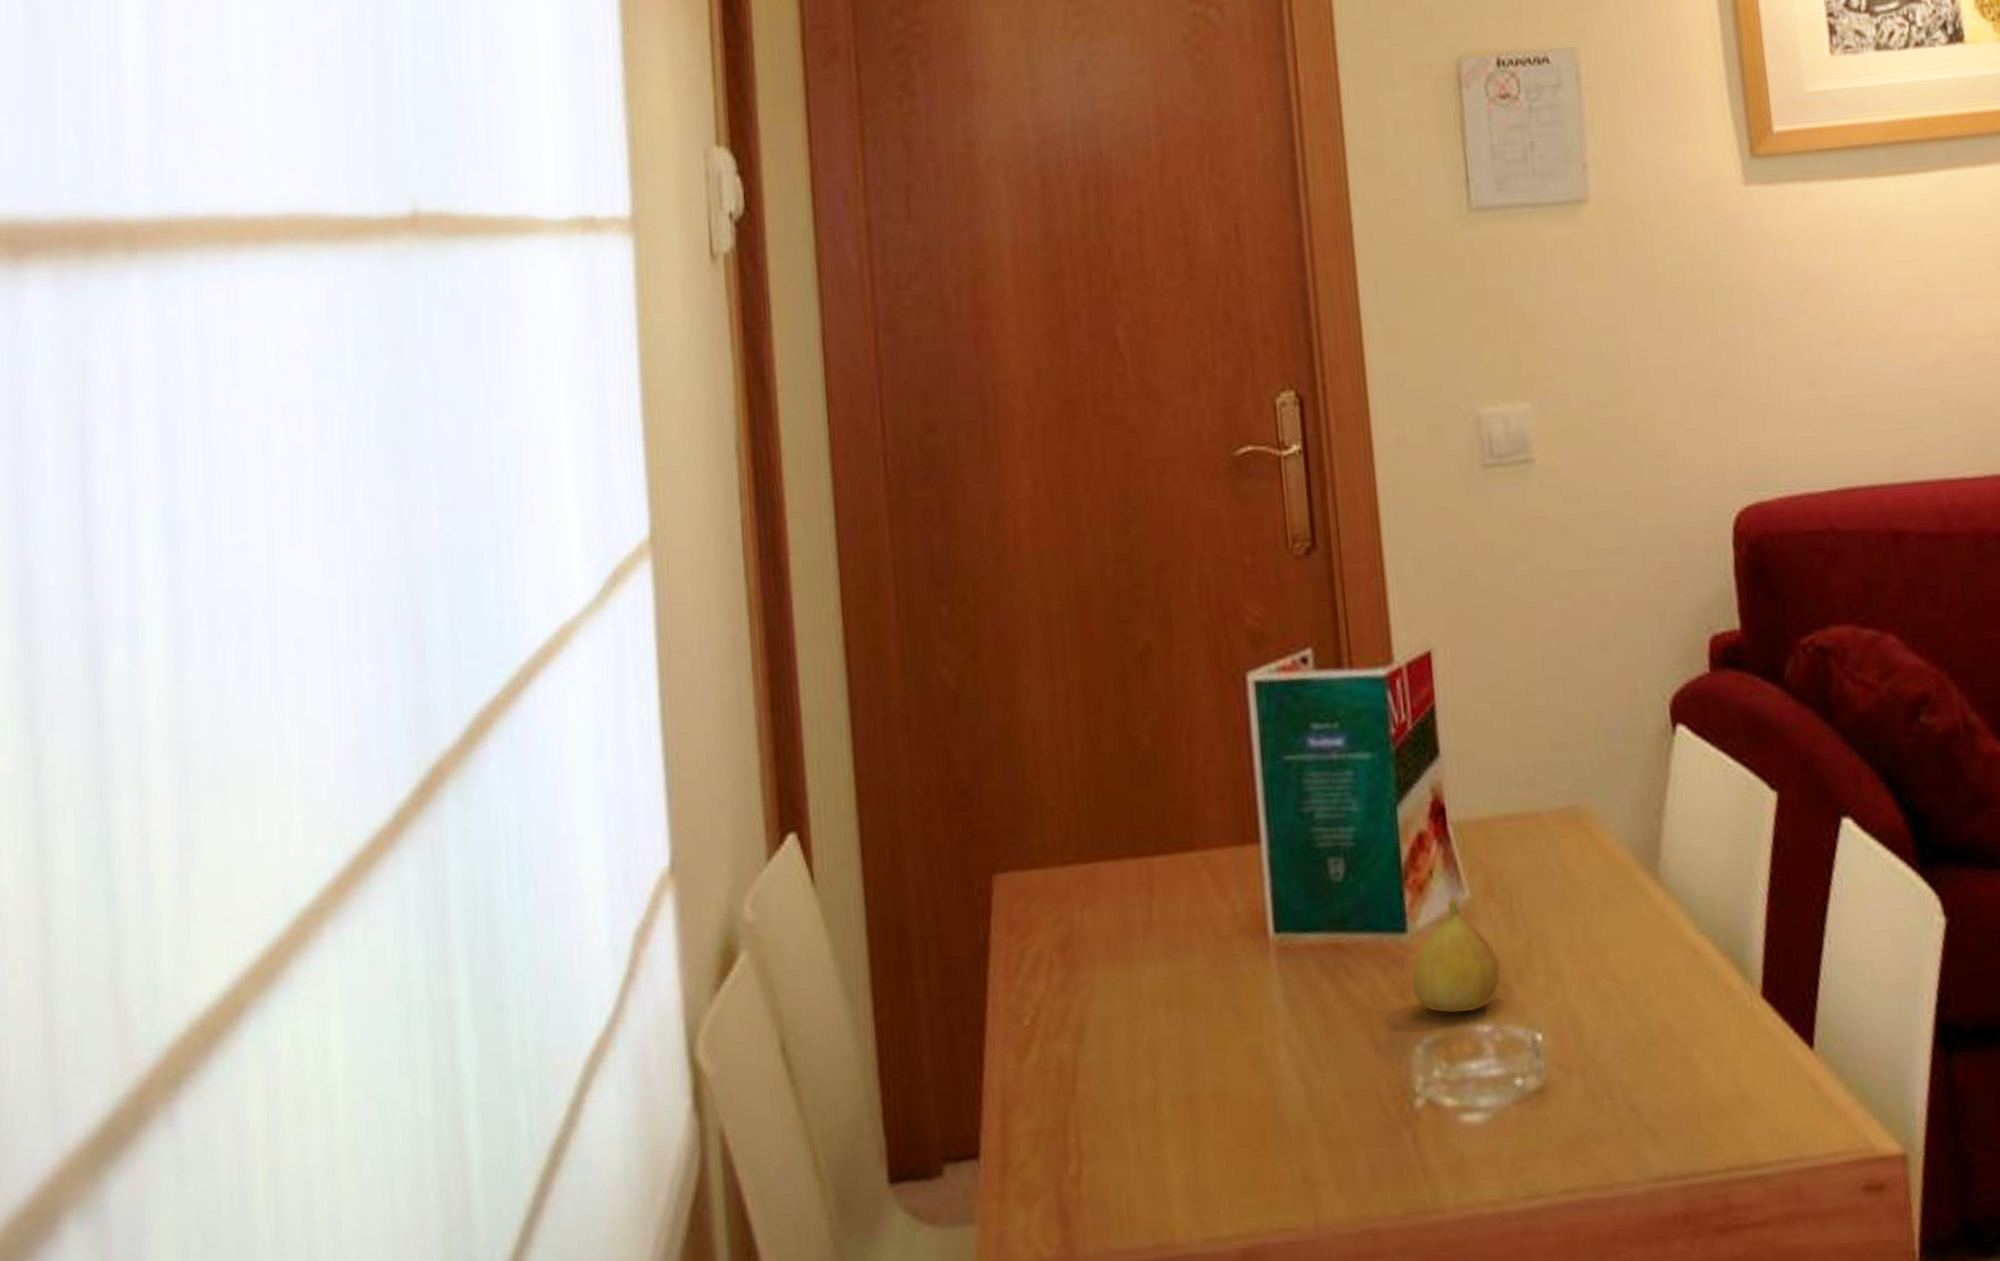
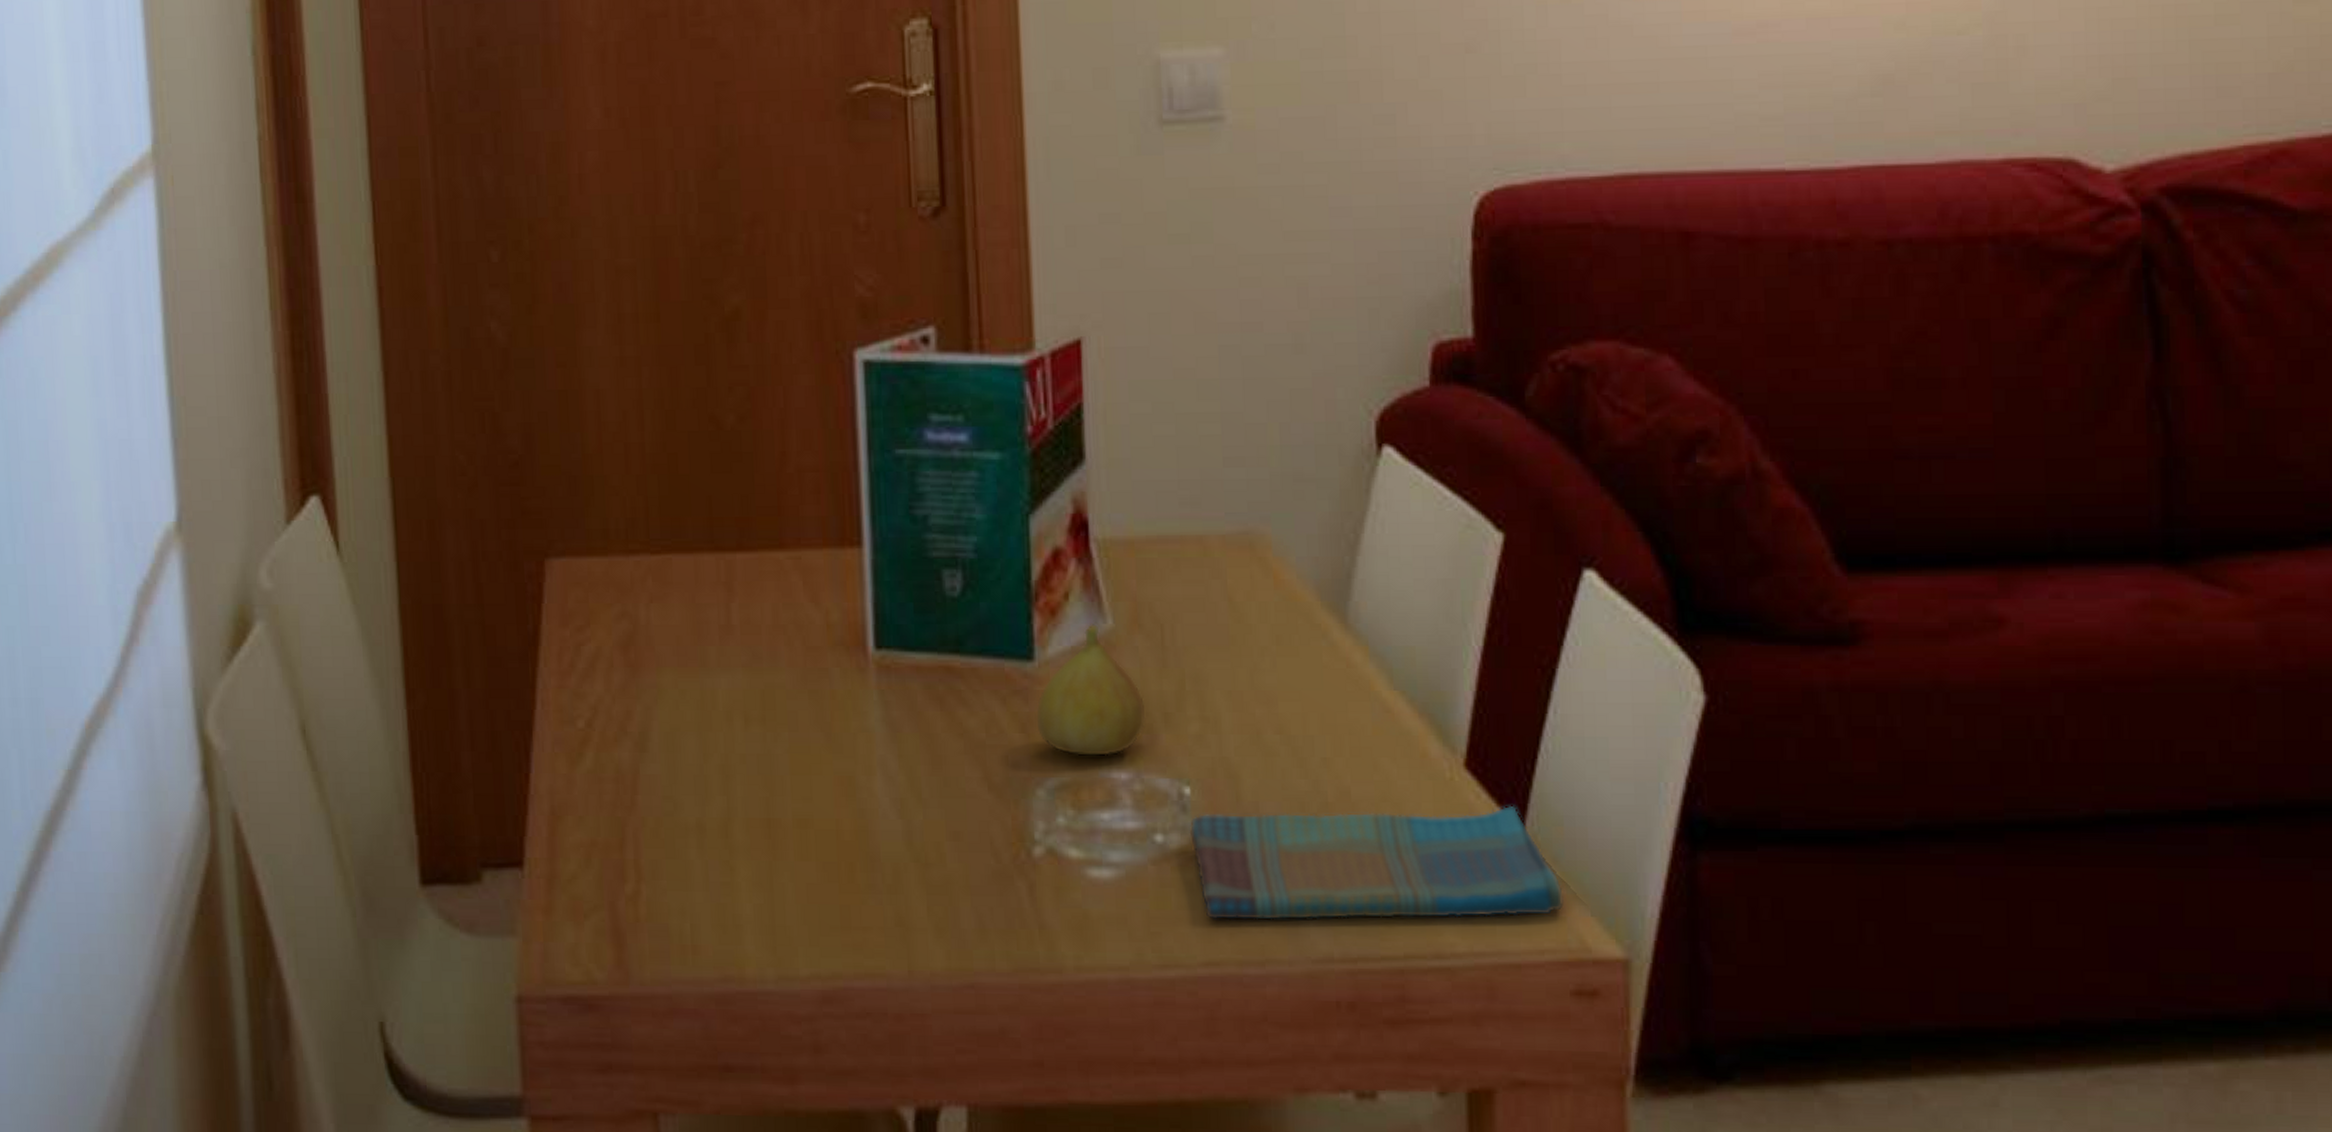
dish towel: none [1543,1026,1851,1152] -> present [1189,805,1565,921]

